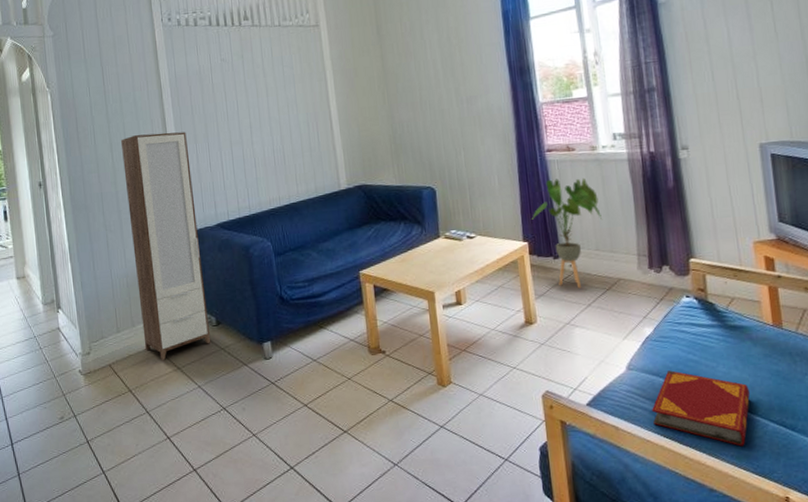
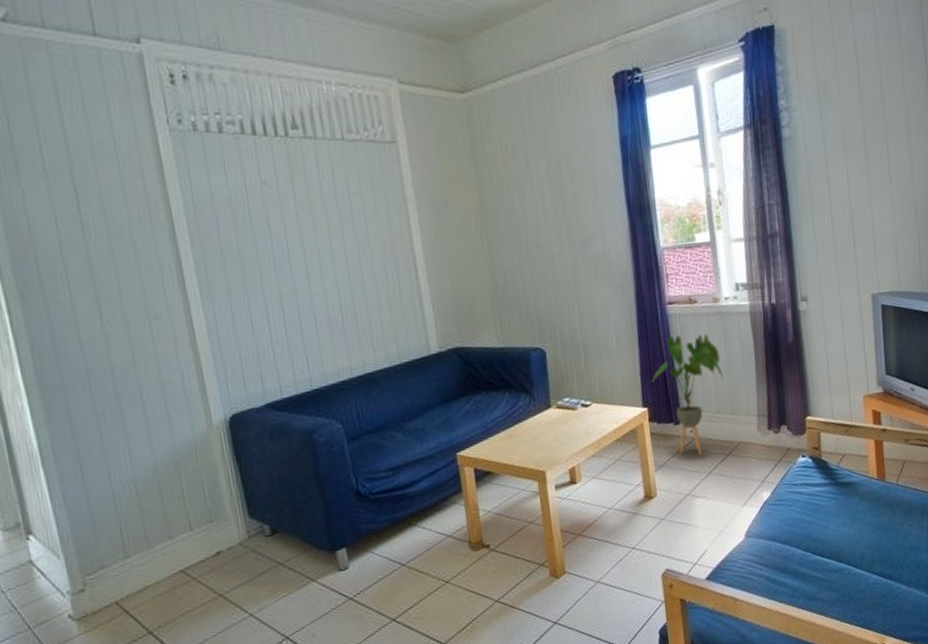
cabinet: present [121,131,211,360] -> none [113,281,265,587]
hardback book: present [651,370,750,447] -> none [767,533,856,602]

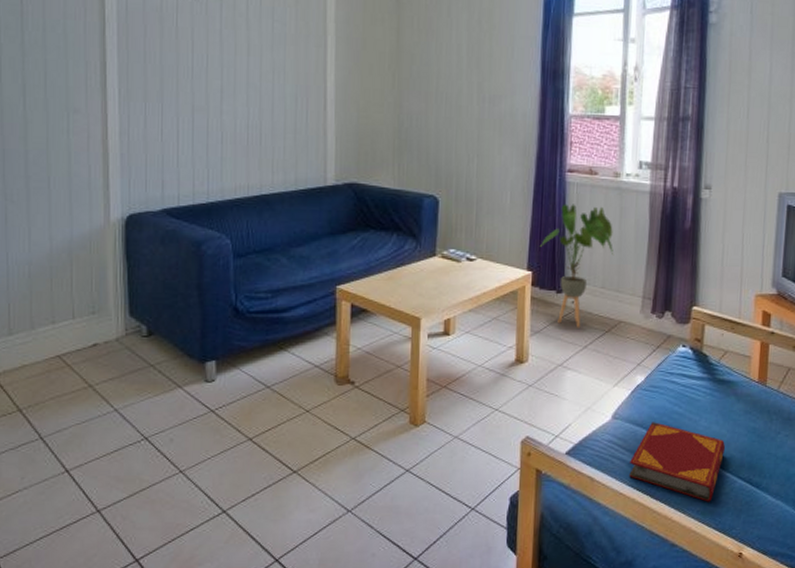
hardback book: none [767,533,856,602] -> present [629,422,725,502]

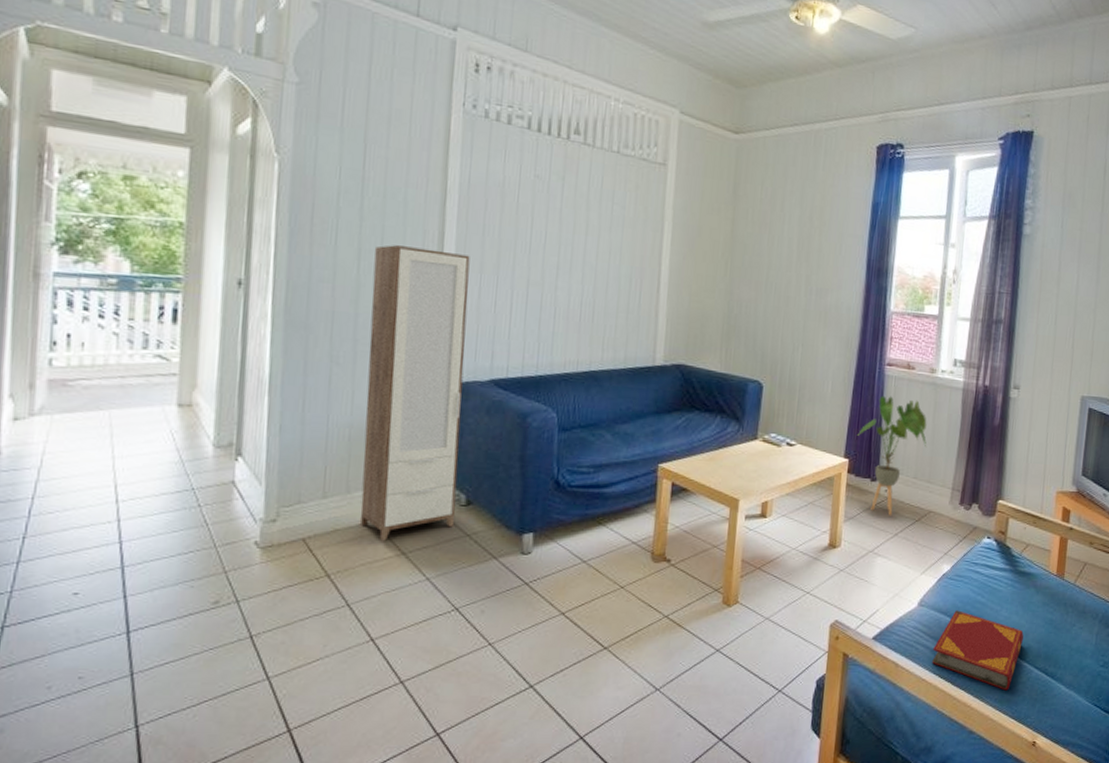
cabinet: none [40,79,138,374] -> present [360,245,470,541]

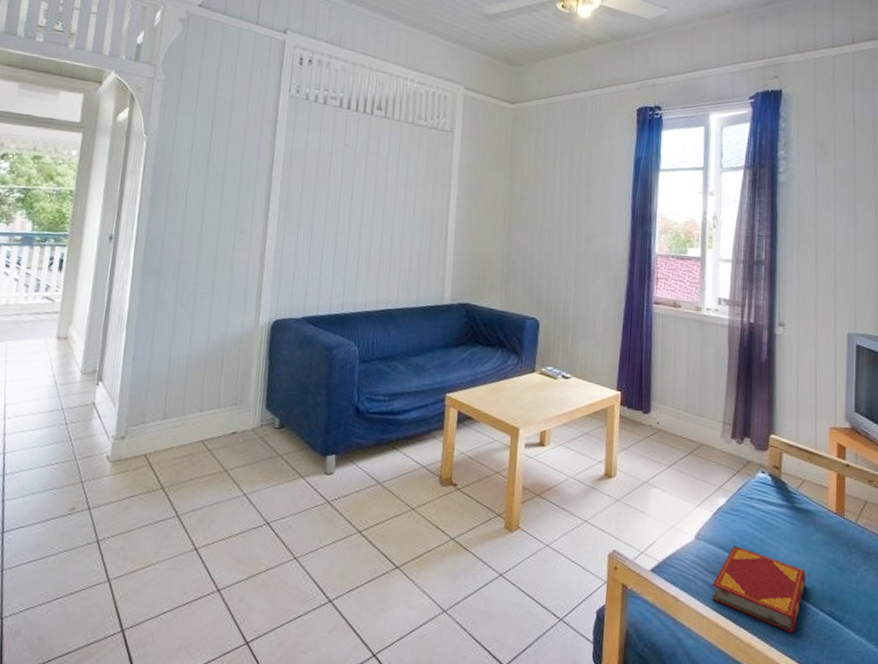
cabinet: present [360,245,470,541] -> none [192,204,290,458]
house plant: present [858,395,927,516] -> none [629,332,696,448]

